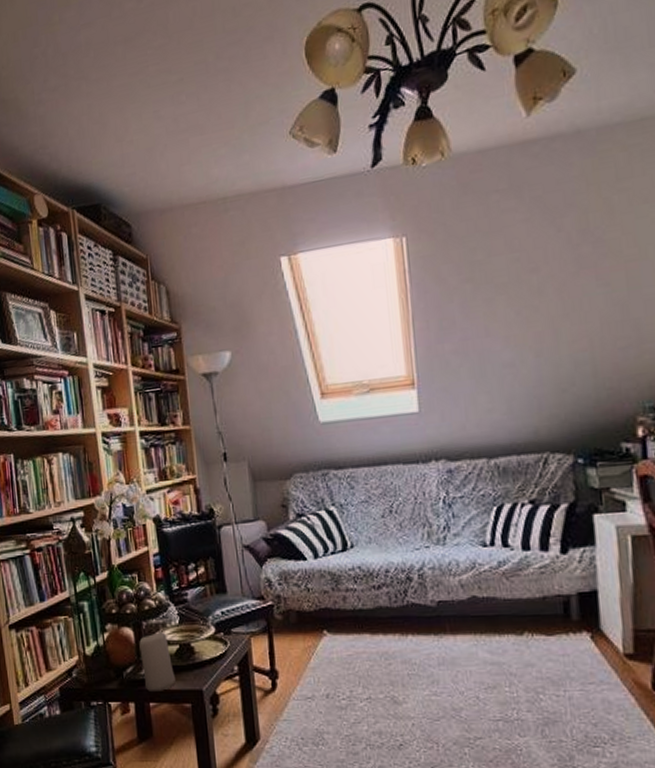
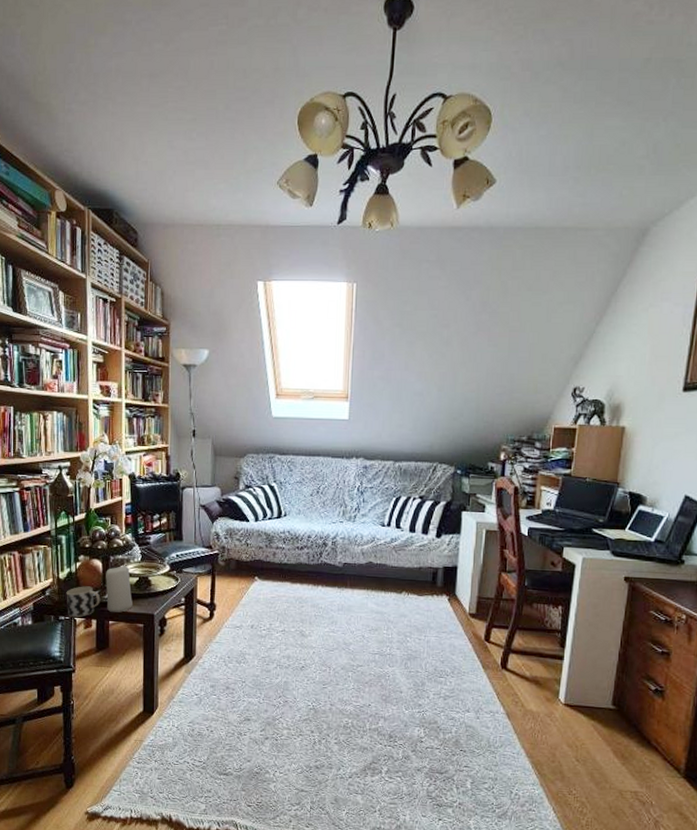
cup: none [95,661,137,702] -> present [66,586,101,618]

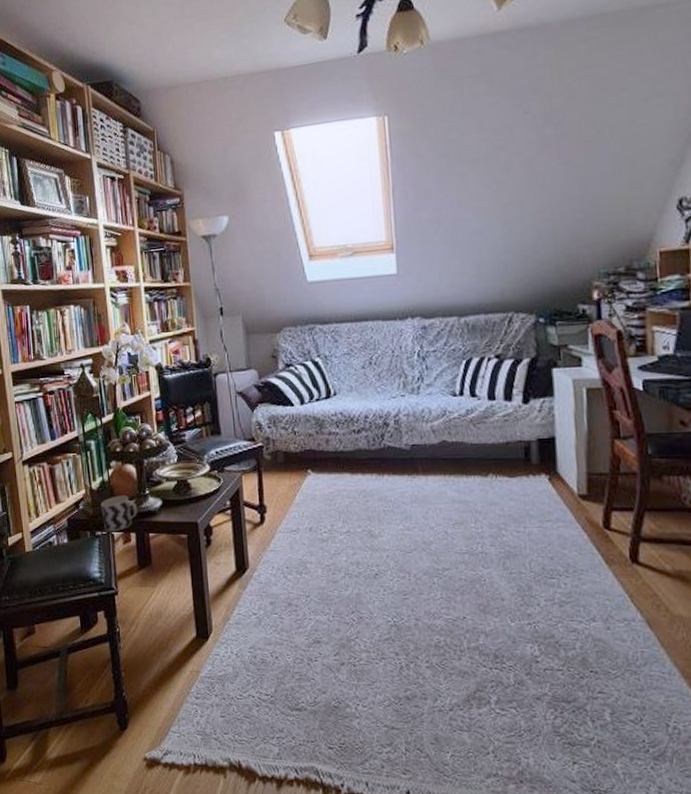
candle: present [106,566,133,613] -> none [141,469,173,524]

